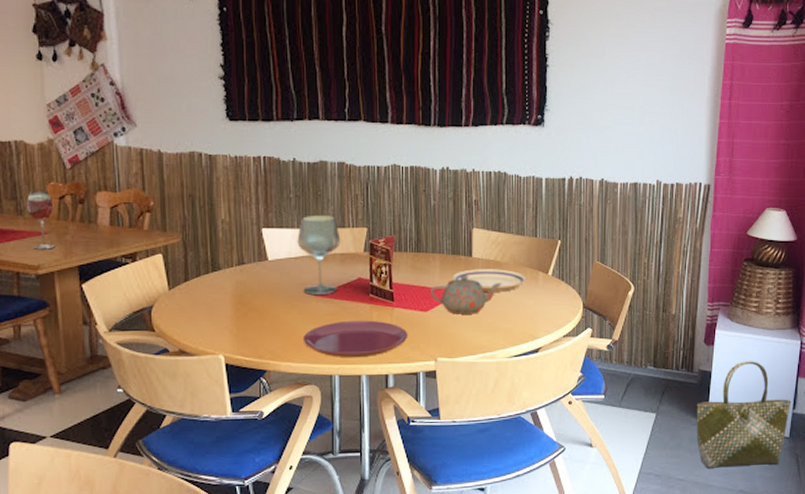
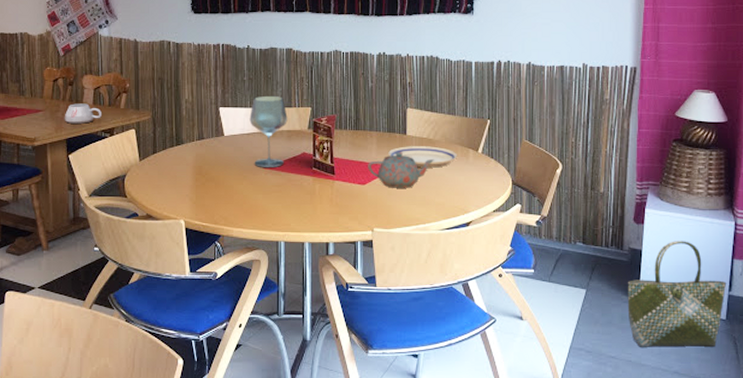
wineglass: present [27,190,55,250] -> none [28,74,49,125]
cup: none [74,224,122,248] -> present [64,103,103,124]
plate: present [302,320,408,358] -> none [253,191,347,226]

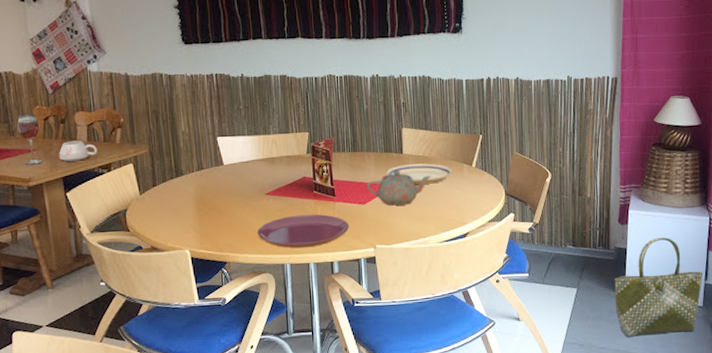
wineglass: none [28,74,49,125] -> present [17,113,43,165]
wine glass: present [249,95,288,168] -> none [248,122,286,194]
plate: none [253,191,347,226] -> present [257,214,349,248]

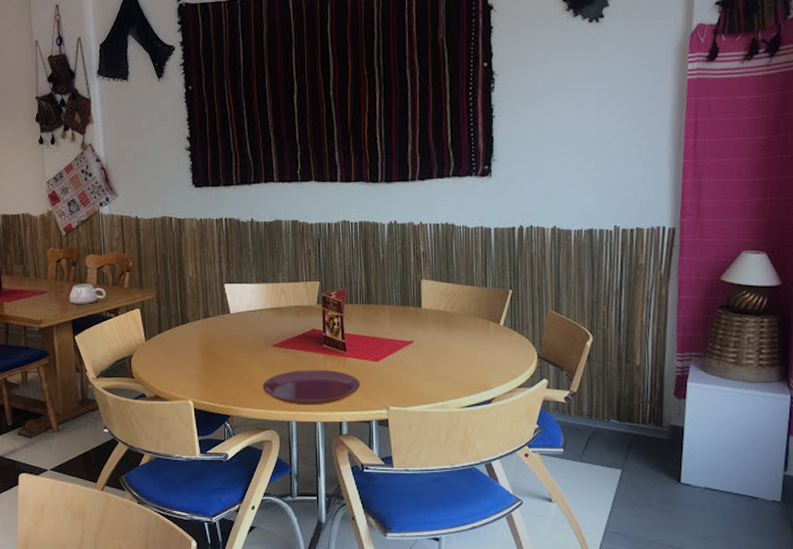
wineglass: present [17,113,43,165] -> none [32,255,54,306]
teapot: present [367,171,431,206] -> none [381,326,452,364]
plate: present [386,163,452,185] -> none [402,319,477,342]
shopping bag: present [614,237,703,337] -> none [668,416,782,531]

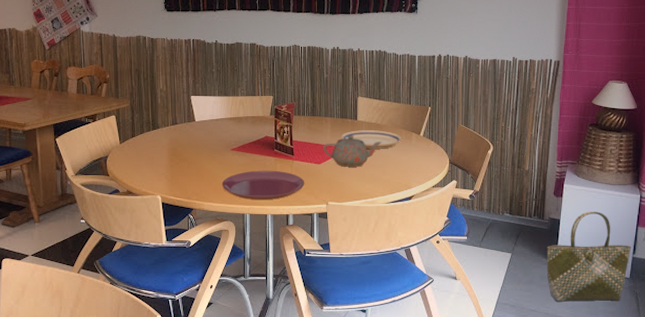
cup: present [68,283,107,305] -> none [51,92,86,111]
teapot: none [381,326,452,364] -> present [323,135,381,167]
plate: none [402,319,477,342] -> present [341,130,401,149]
shopping bag: none [668,416,782,531] -> present [546,211,632,302]

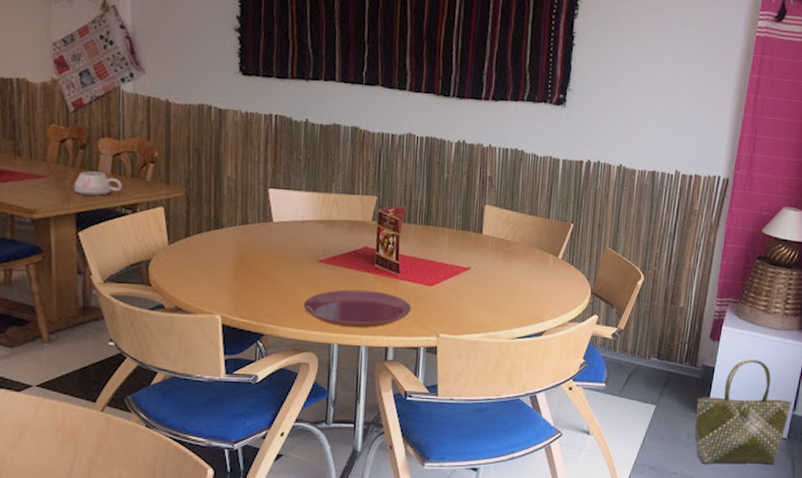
cup: none [51,92,86,111] -> present [73,171,123,196]
teapot: present [323,135,381,167] -> none [437,252,510,292]
plate: present [341,130,401,149] -> none [461,246,536,272]

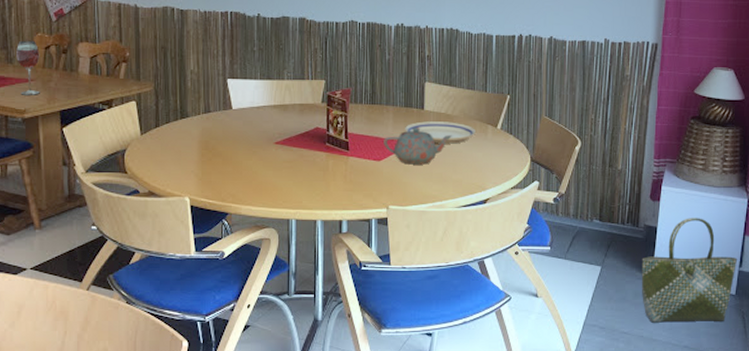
wineglass: none [26,130,54,194] -> present [16,40,40,95]
cup: present [73,171,123,196] -> none [57,73,100,95]
plate: present [303,289,412,328] -> none [262,167,362,204]
teapot: none [437,252,510,292] -> present [384,127,452,165]
plate: none [461,246,536,272] -> present [405,121,476,144]

